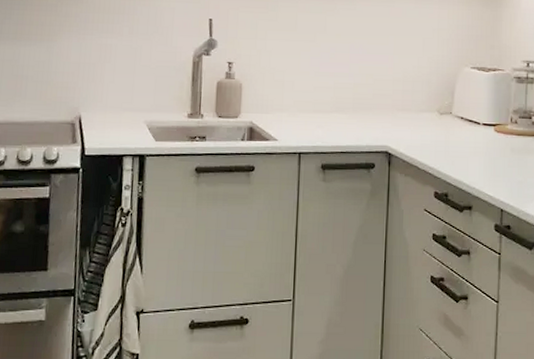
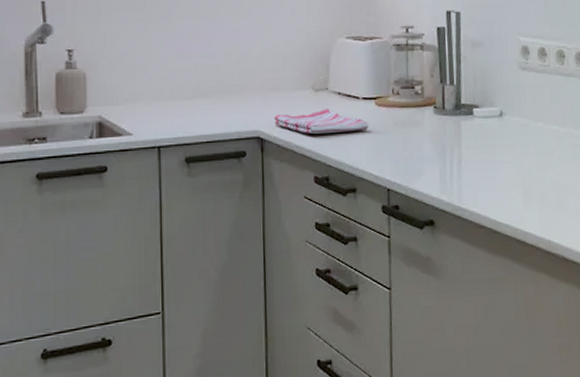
dish towel: none [402,131,487,154] -> present [274,108,369,135]

